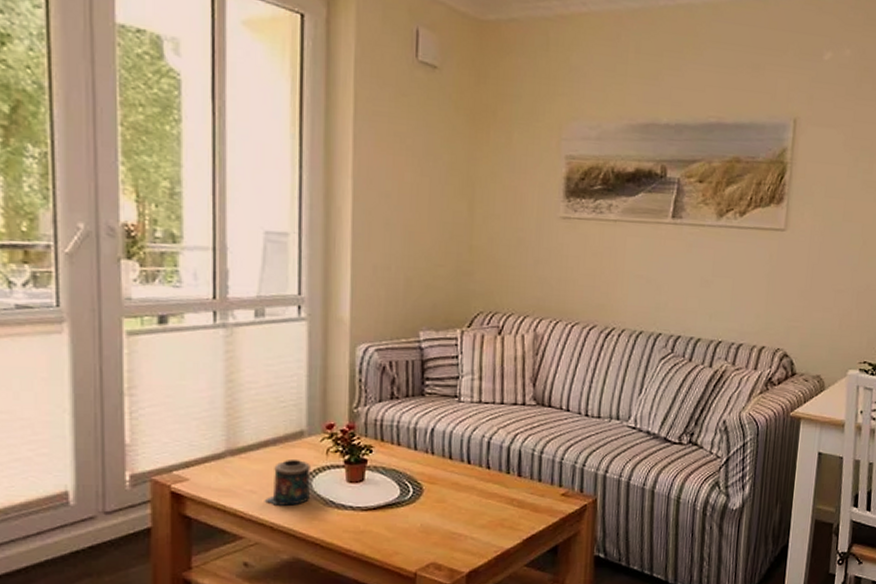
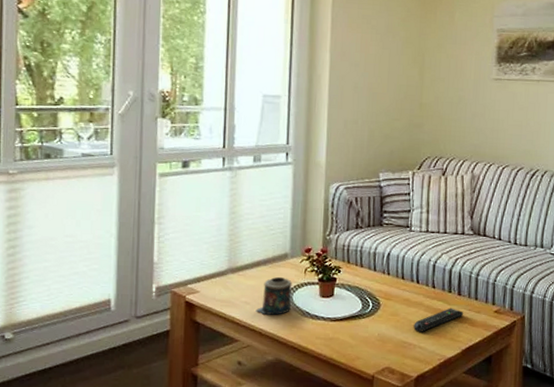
remote control: none [464,491,525,521] -> present [414,308,464,332]

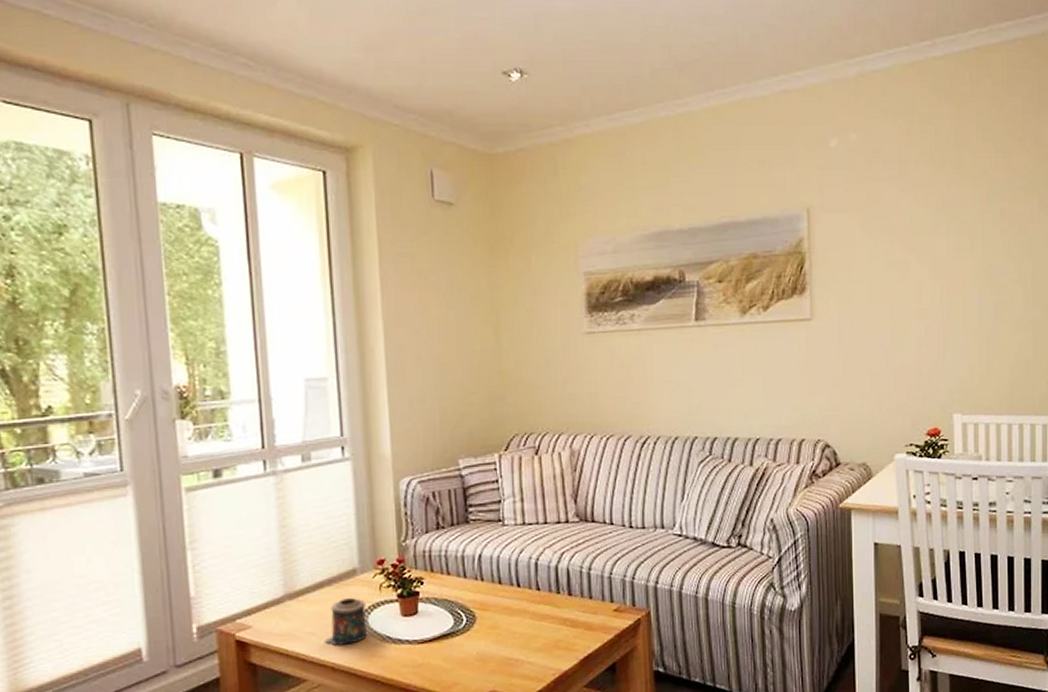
remote control: present [414,308,464,332] -> none [519,611,578,645]

